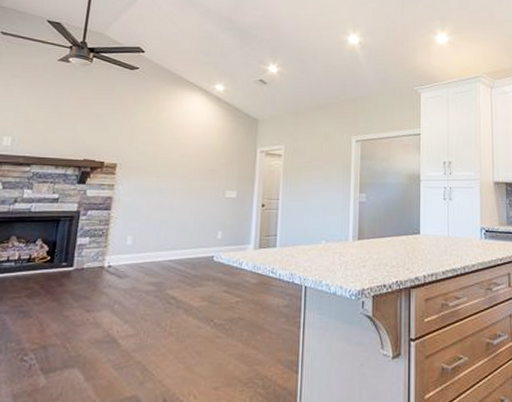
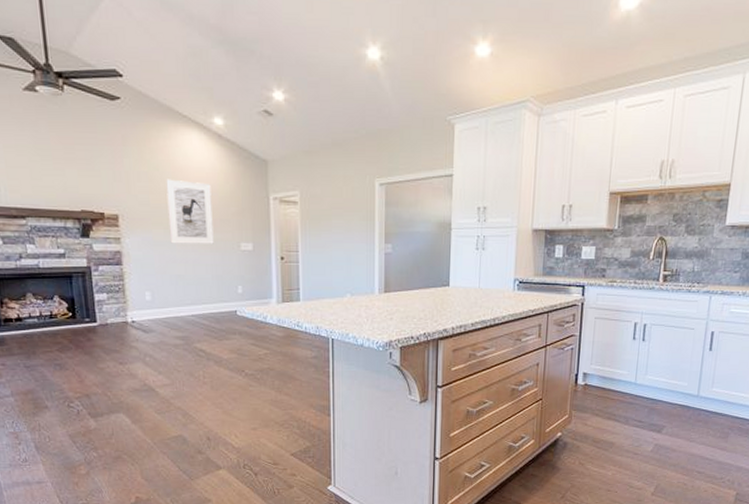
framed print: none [160,133,206,192] -> present [166,179,214,244]

